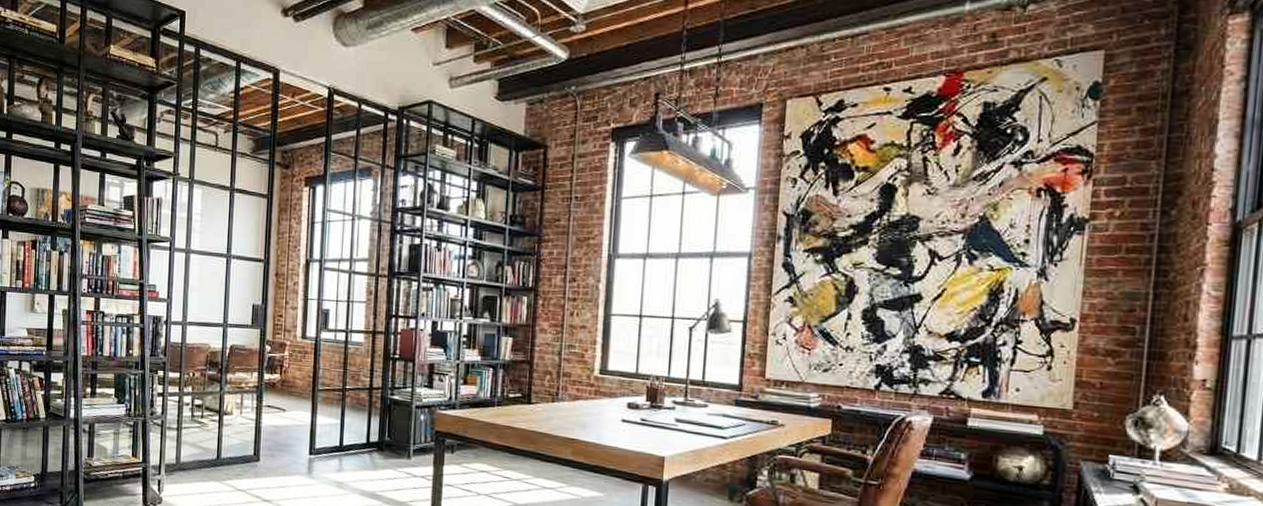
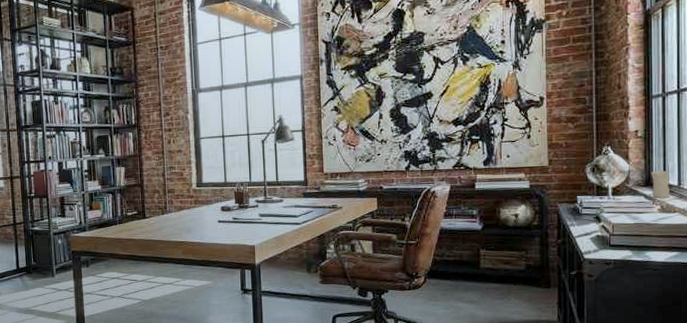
candle: none [1218,436,1247,475] -> present [651,170,670,199]

